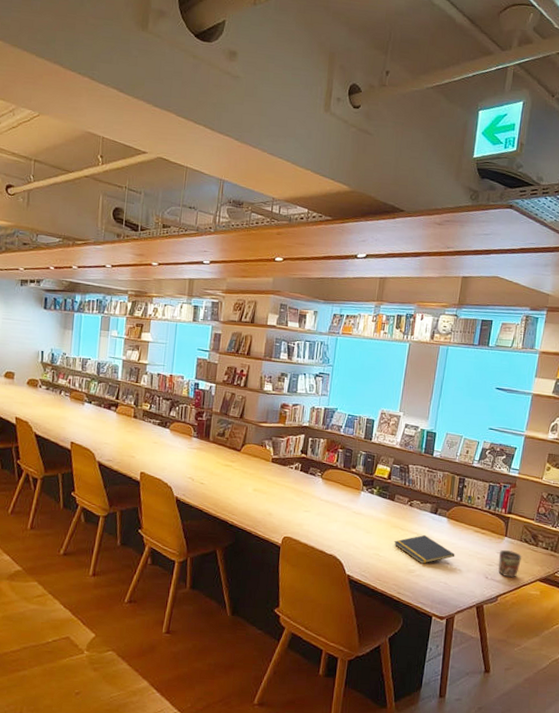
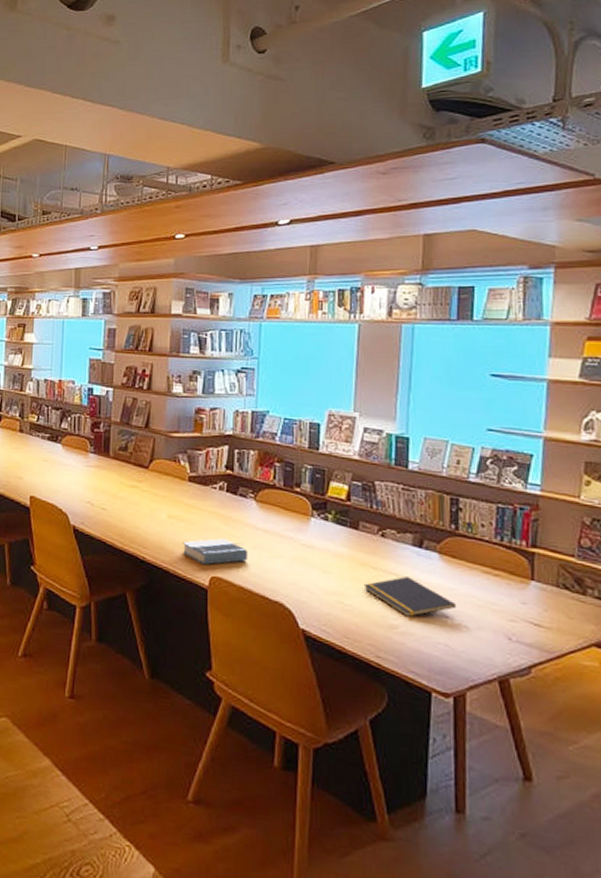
hardback book: none [263,507,313,528] -> present [183,538,249,566]
mug: present [498,550,522,578] -> none [524,599,562,641]

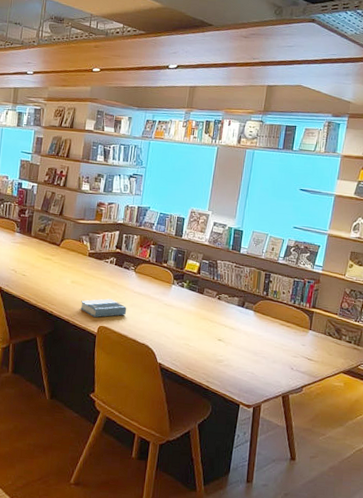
notepad: present [363,576,457,618] -> none [203,327,262,355]

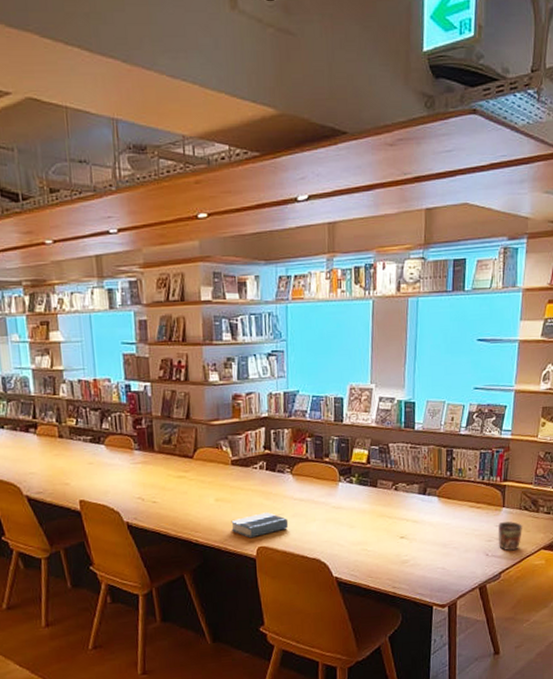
mug: none [302,343,326,370] -> present [497,521,522,551]

